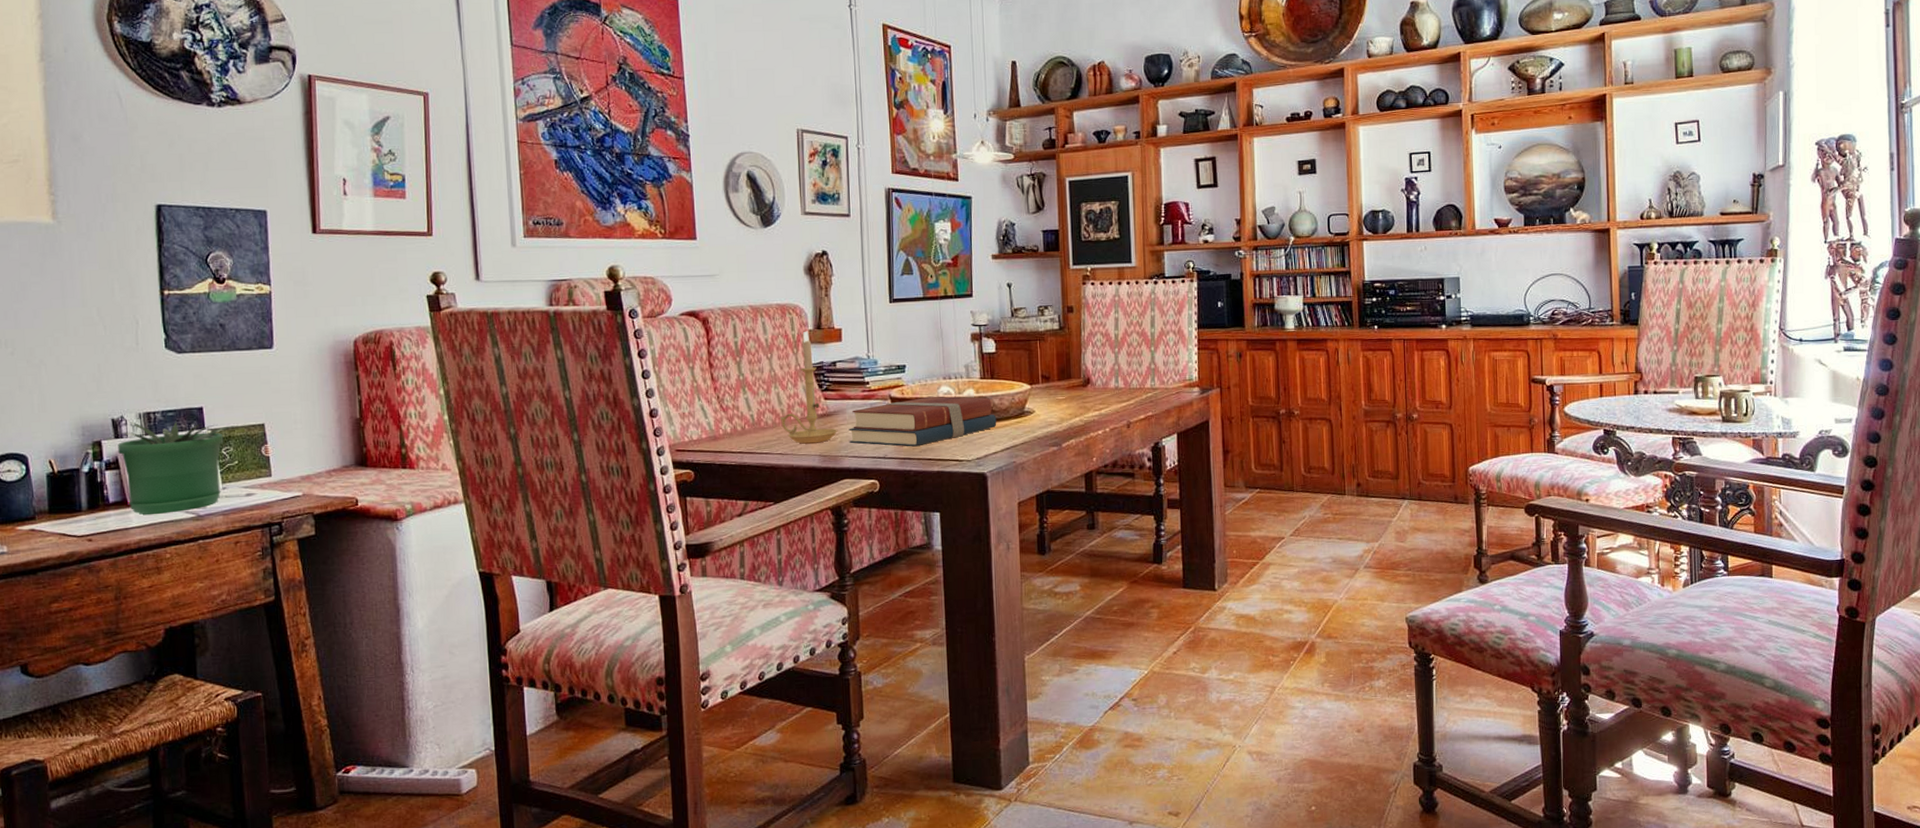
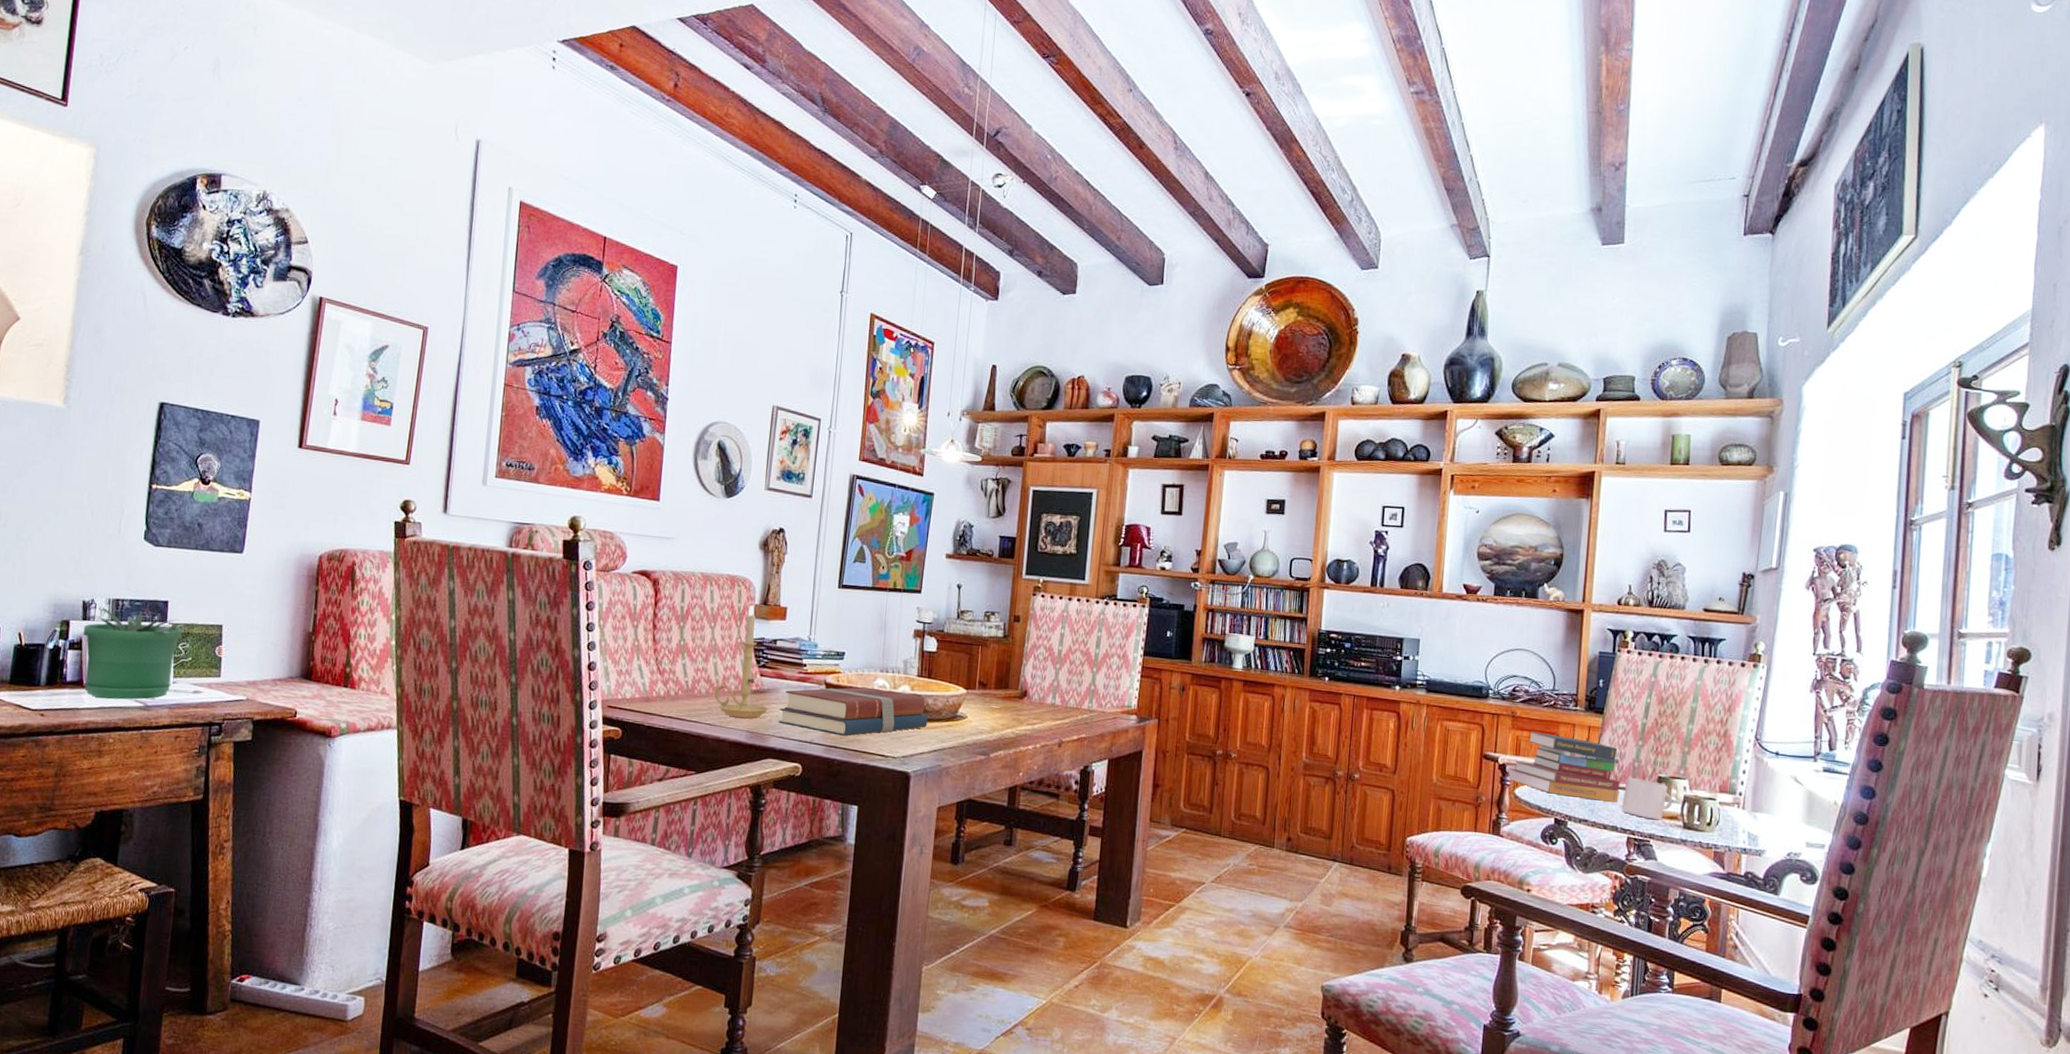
books: none [1556,350,1661,408] -> present [1507,731,1620,804]
mug: none [1664,381,1710,418] -> present [1621,778,1673,820]

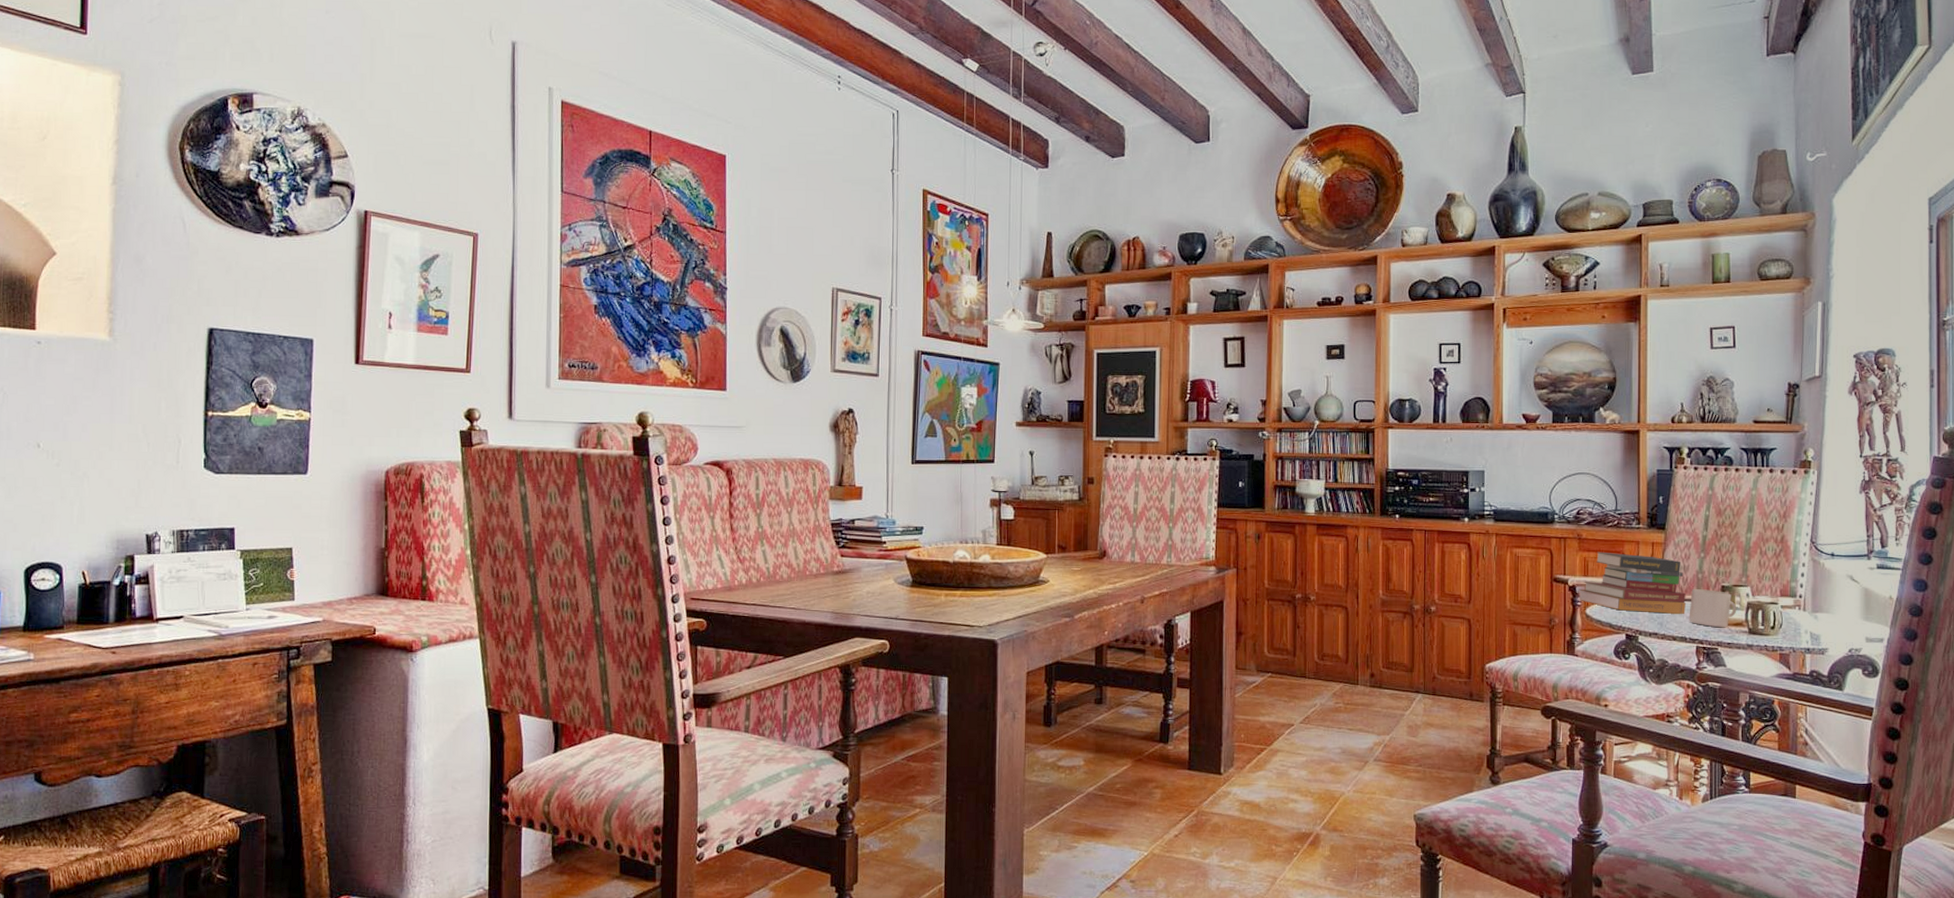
planter: present [83,605,204,700] -> none [149,537,273,631]
candle holder: present [713,605,769,719] -> none [795,487,852,600]
books: present [778,687,928,736] -> none [862,559,1011,609]

